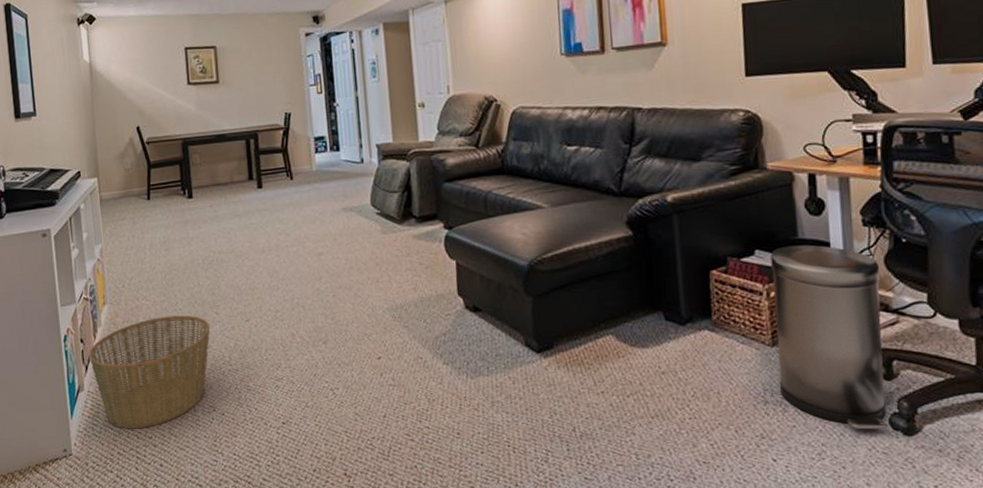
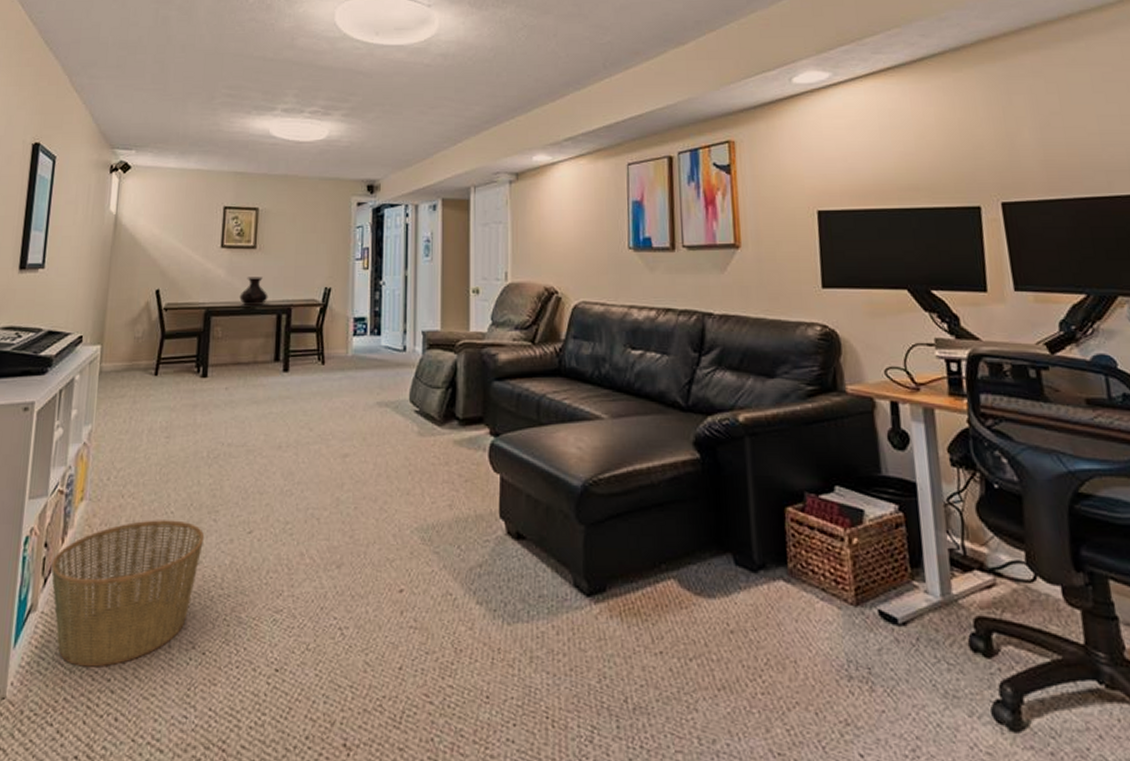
vase: none [210,108,236,134] -> present [239,277,268,305]
pedal bin: present [770,244,888,430] -> none [852,483,990,722]

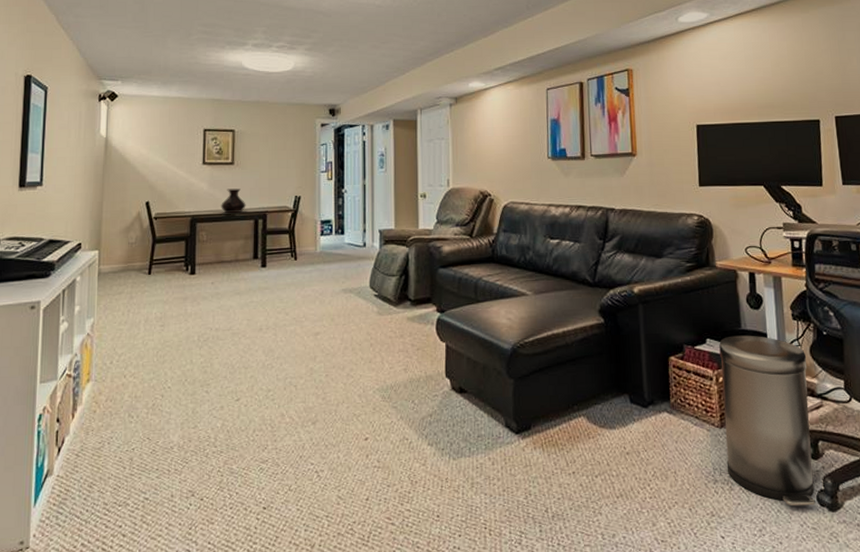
basket: present [51,520,205,667] -> none [64,393,199,518]
pedal bin: none [852,483,990,722] -> present [719,335,816,507]

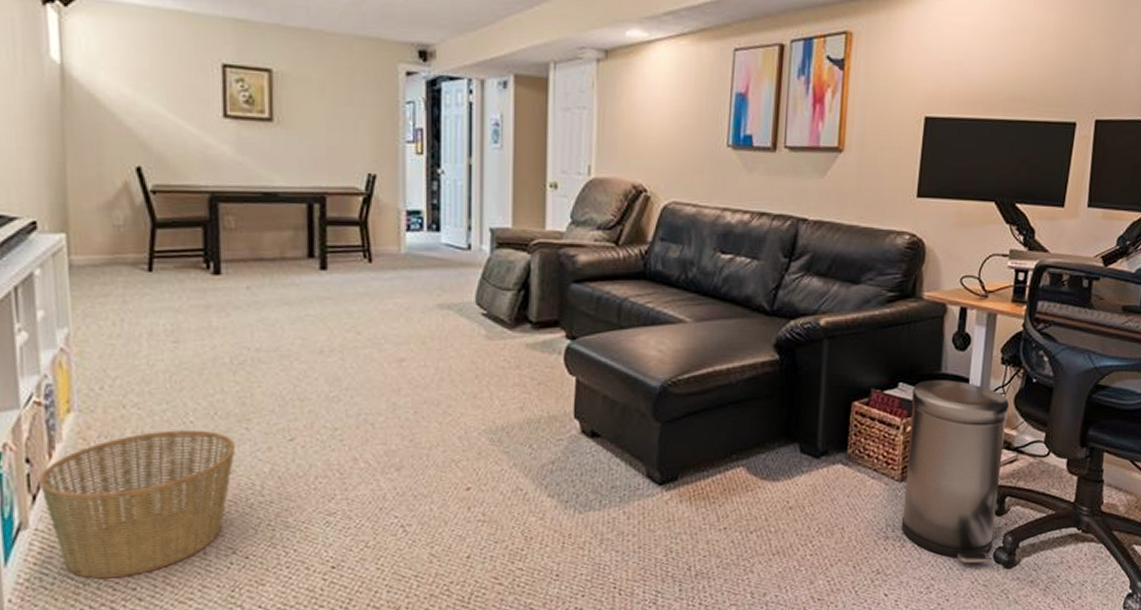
basket: none [64,393,199,518] -> present [39,430,236,579]
vase: present [221,188,246,213] -> none [255,156,294,192]

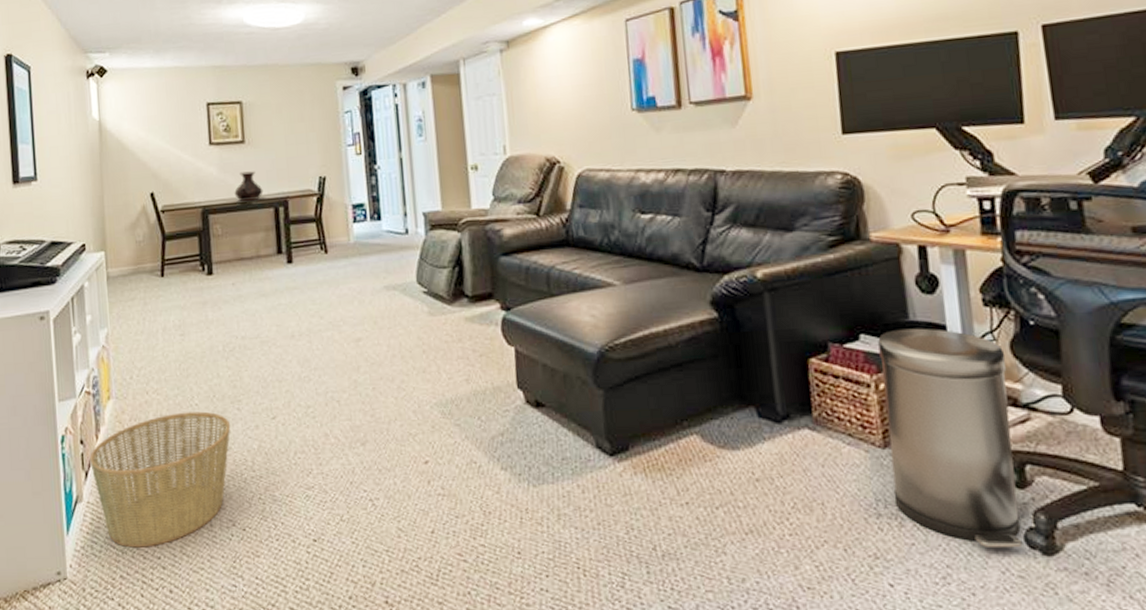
vase: none [255,156,294,192] -> present [234,171,263,201]

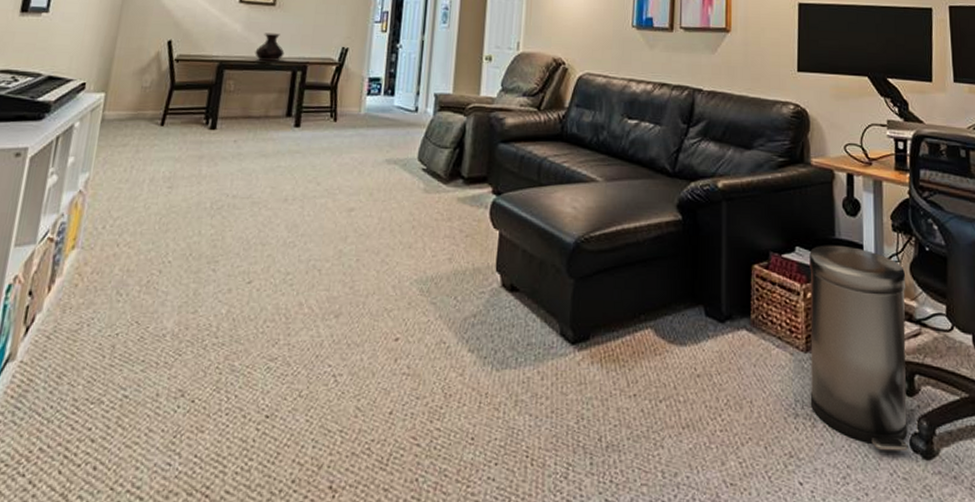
basket: present [90,411,231,548] -> none [34,269,202,416]

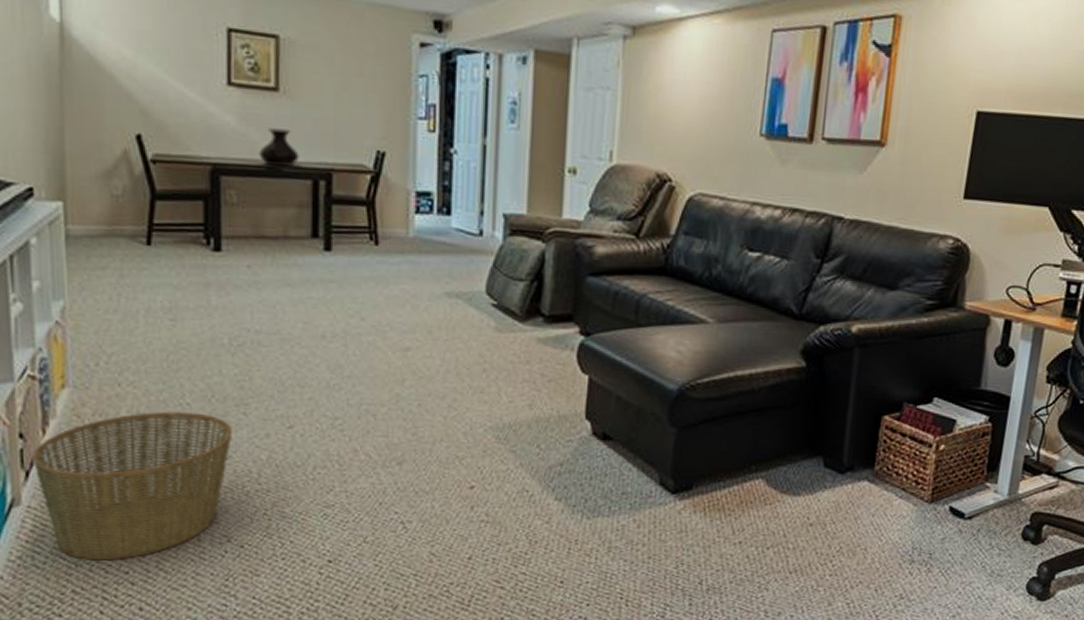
basket: none [34,269,202,416] -> present [32,411,233,561]
pedal bin: present [809,245,908,451] -> none [929,396,1053,594]

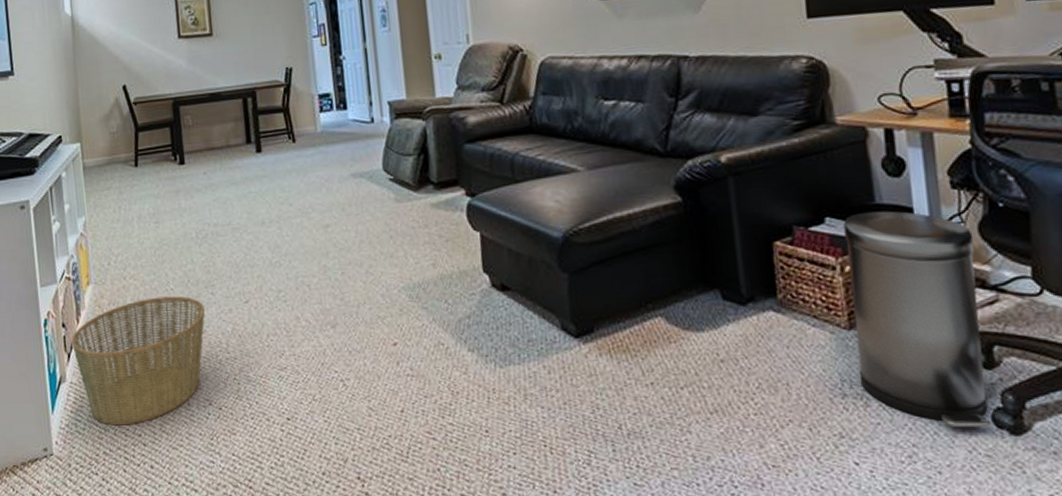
vase: present [259,128,300,167] -> none [203,63,232,93]
pedal bin: none [929,396,1053,594] -> present [843,210,990,428]

